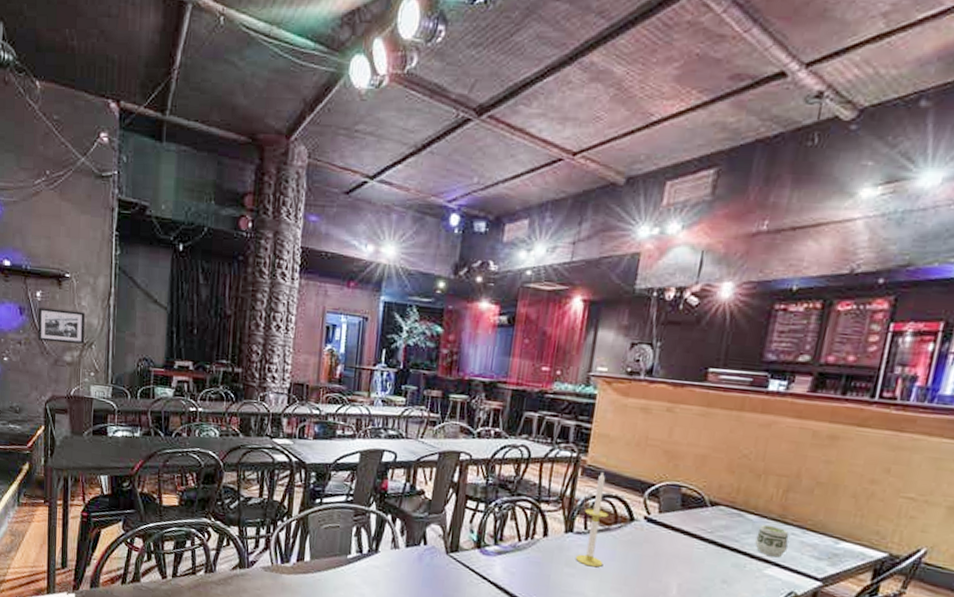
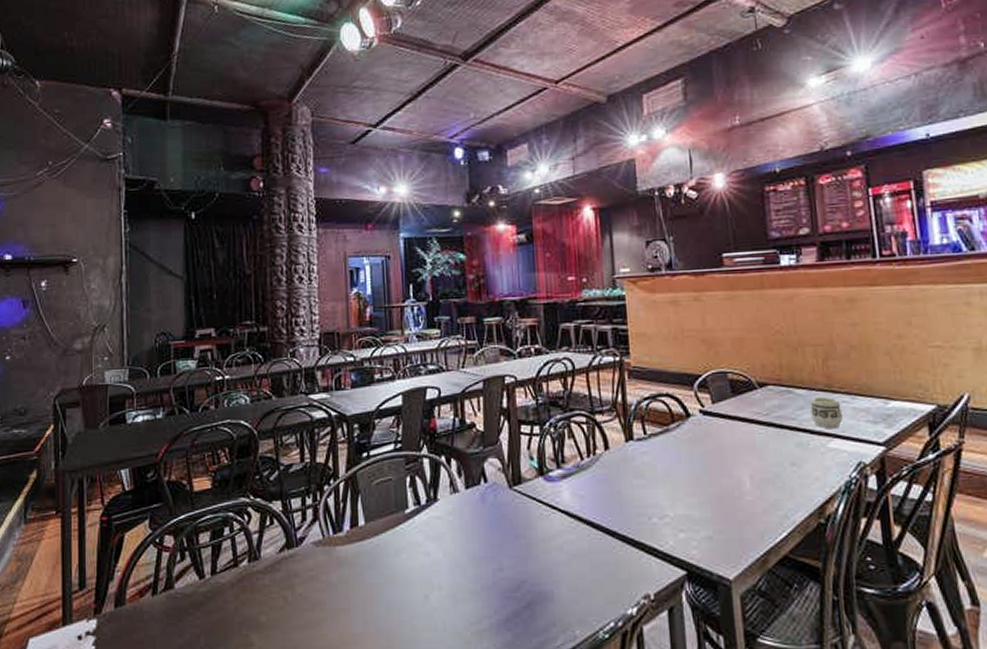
picture frame: present [37,307,86,344] -> none [43,295,96,332]
candle: present [575,471,609,568] -> none [639,370,671,474]

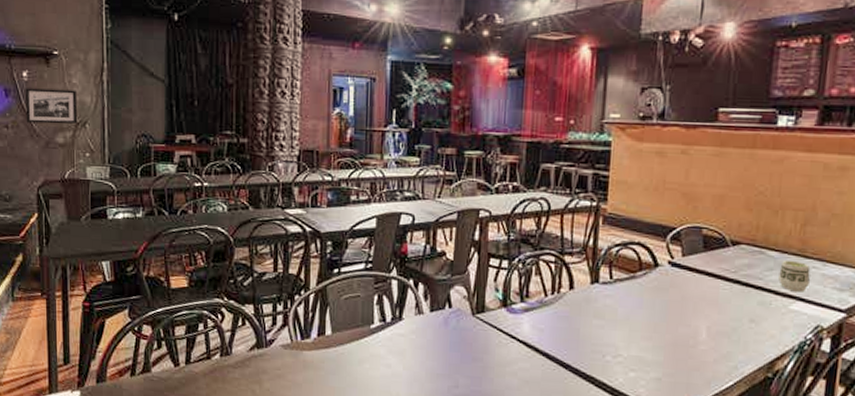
picture frame: none [43,295,96,332] -> present [25,88,78,124]

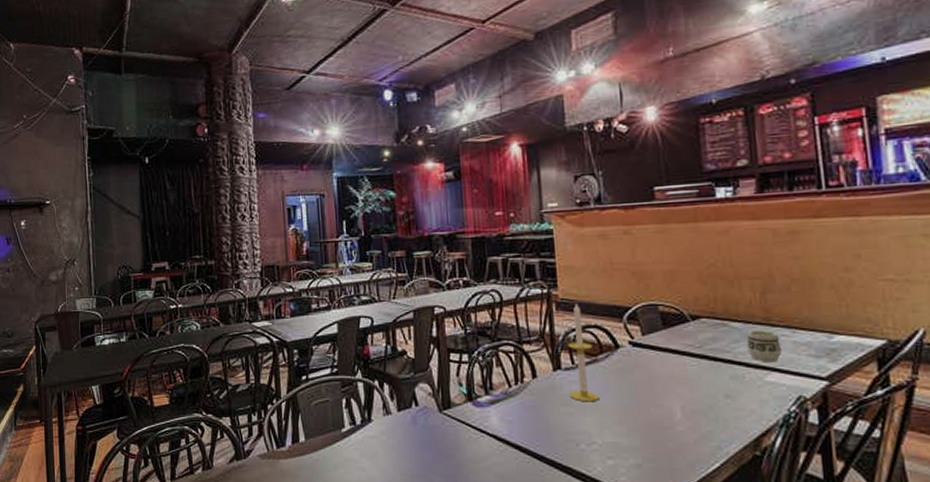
picture frame: present [25,88,78,124] -> none [23,232,68,266]
candle: none [603,218,633,317] -> present [567,302,600,402]

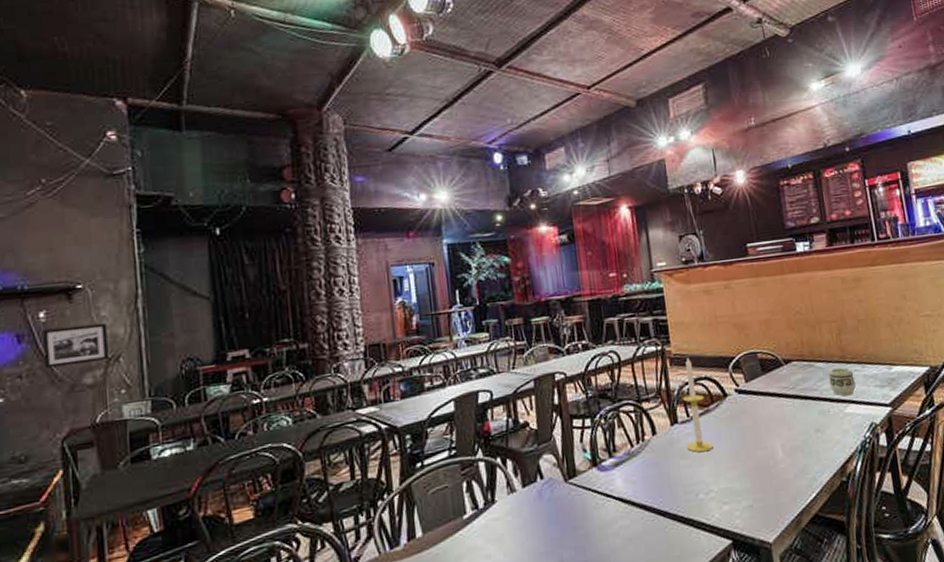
picture frame: none [23,232,68,266] -> present [43,323,110,368]

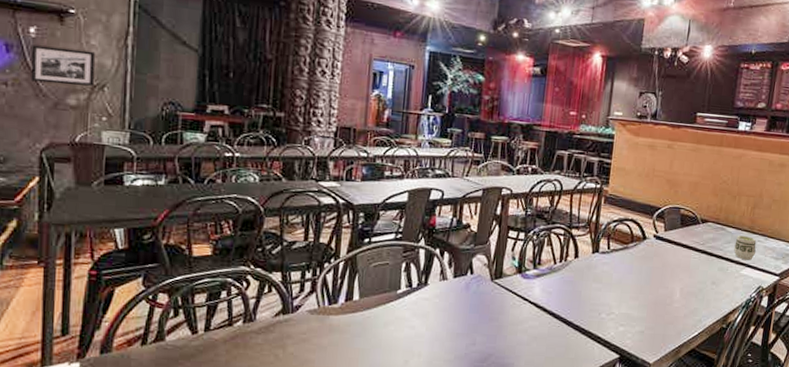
candle: present [682,357,713,453] -> none [601,199,626,281]

